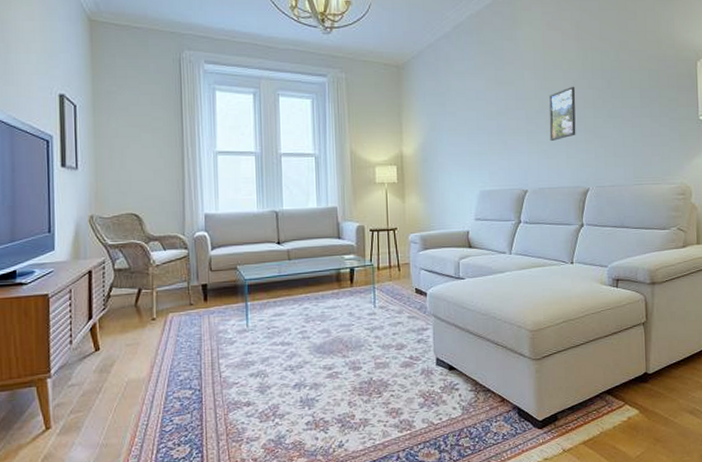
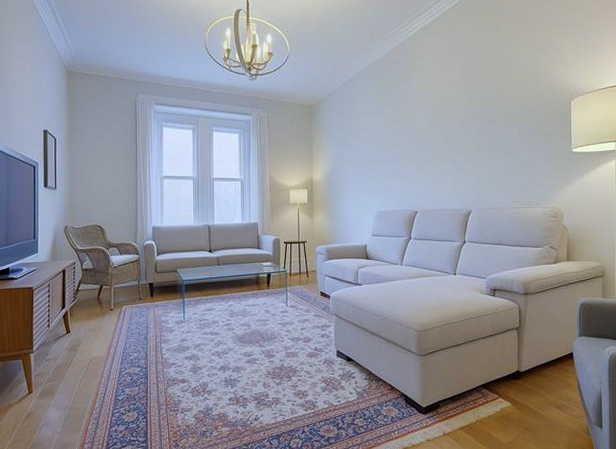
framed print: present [549,86,576,142] -> none [437,123,462,170]

